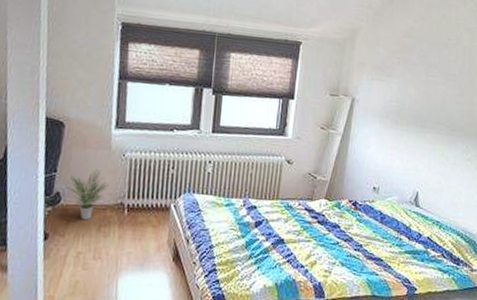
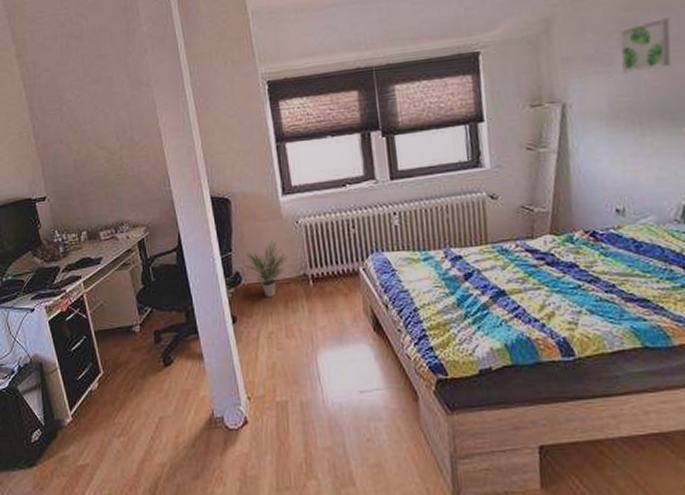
wall art: none [396,49,434,87] -> present [620,18,671,74]

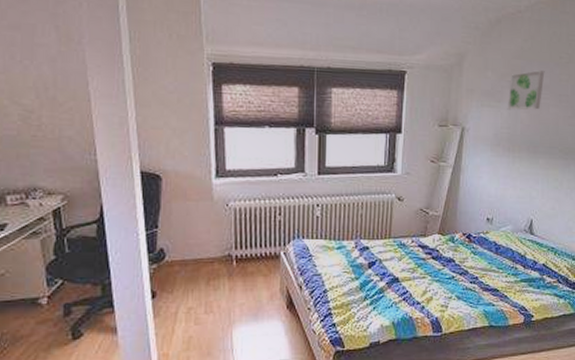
potted plant: present [243,240,288,298] -> none [168,220,215,275]

